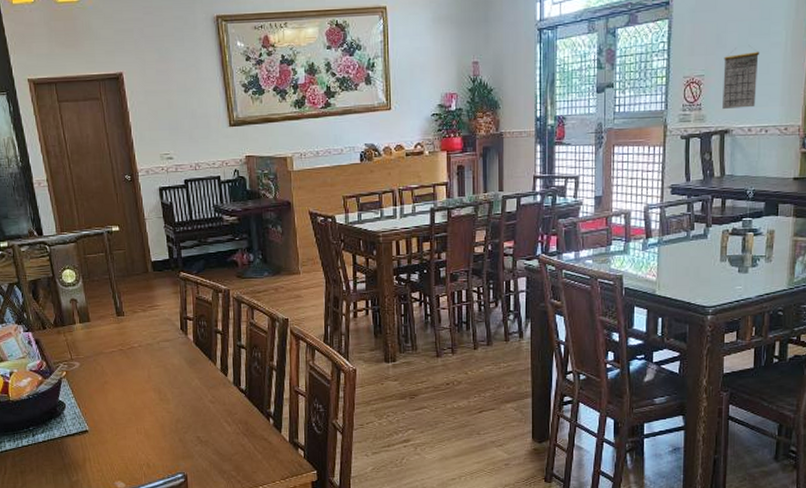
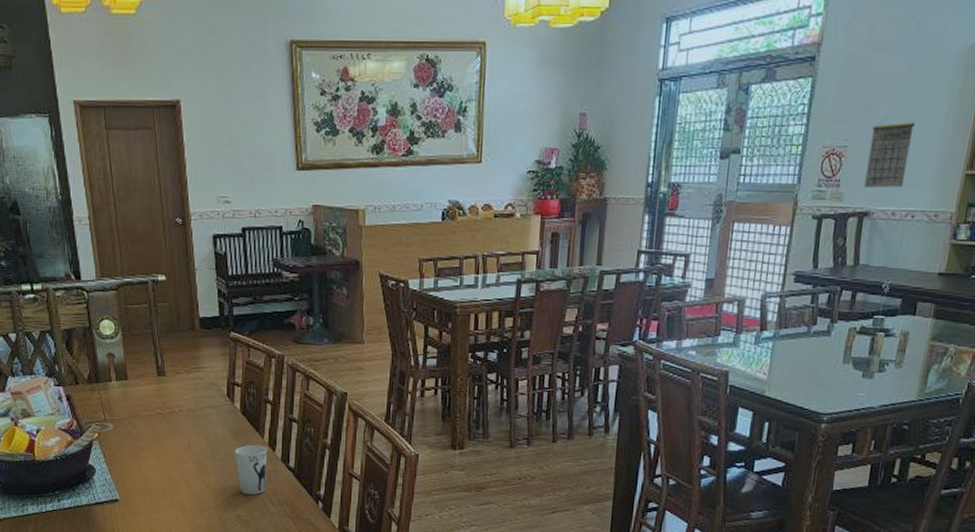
cup: none [190,371,221,417] -> present [234,444,267,495]

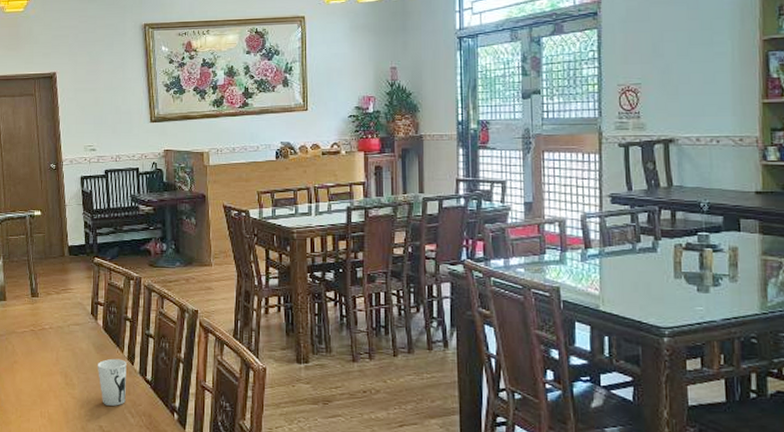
calendar: present [864,116,916,188] -> none [662,57,704,117]

